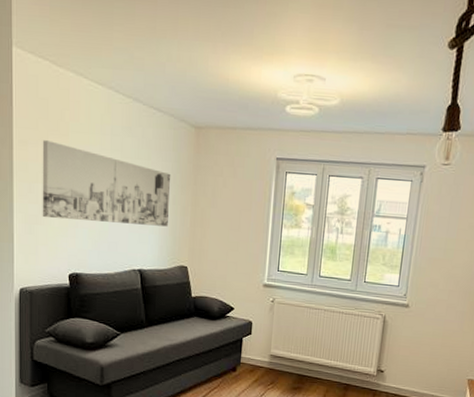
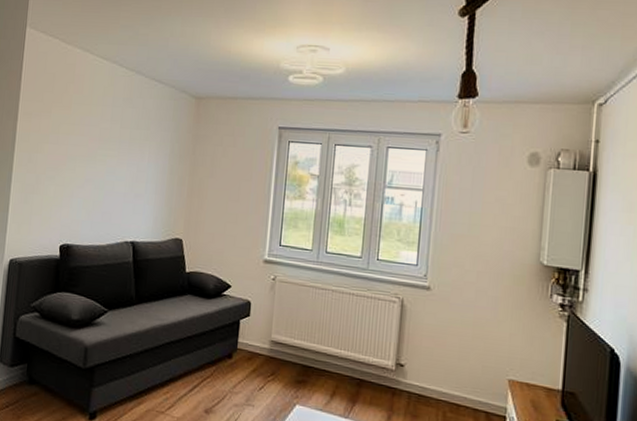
wall art: present [42,140,171,227] -> none [38,112,170,197]

